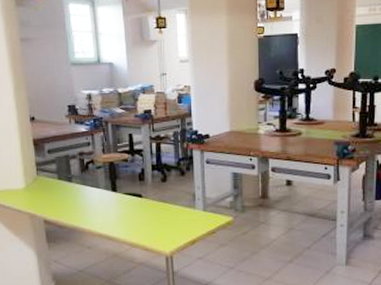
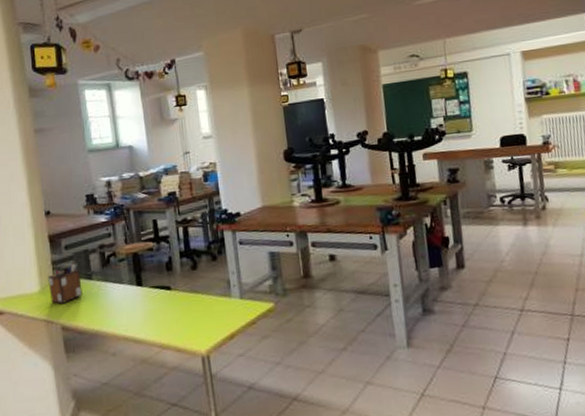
desk organizer: none [32,164,63,200] -> present [48,260,83,304]

